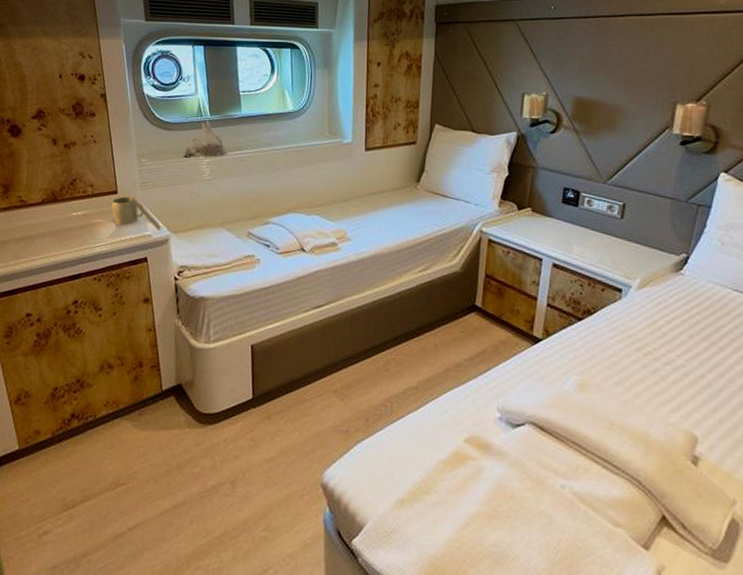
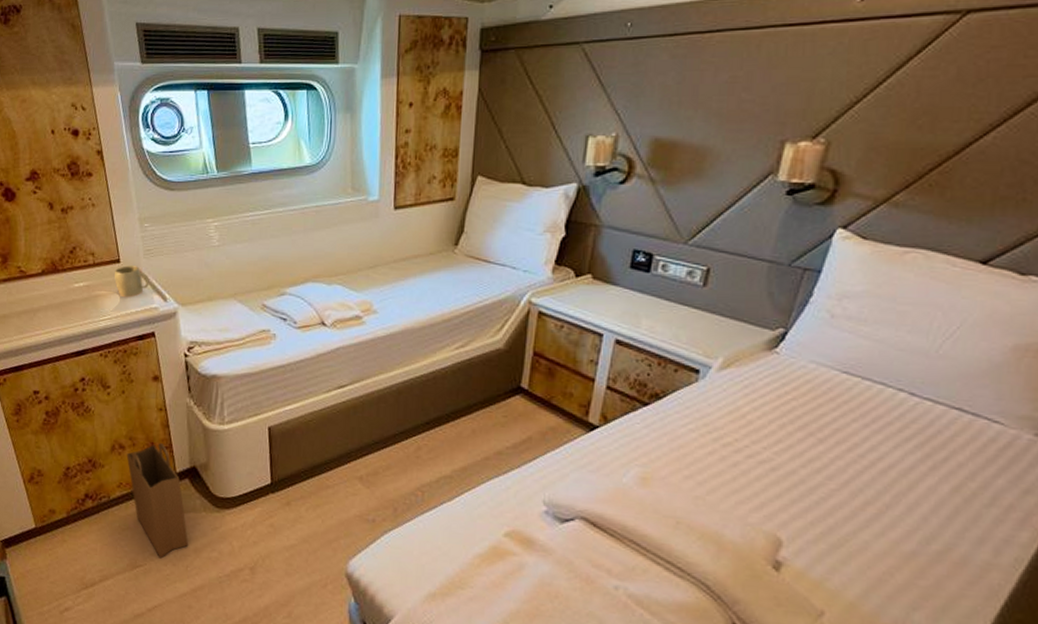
shopping bag: none [114,362,172,476] -> present [126,443,189,559]
seashell: present [184,120,227,158] -> none [190,178,237,222]

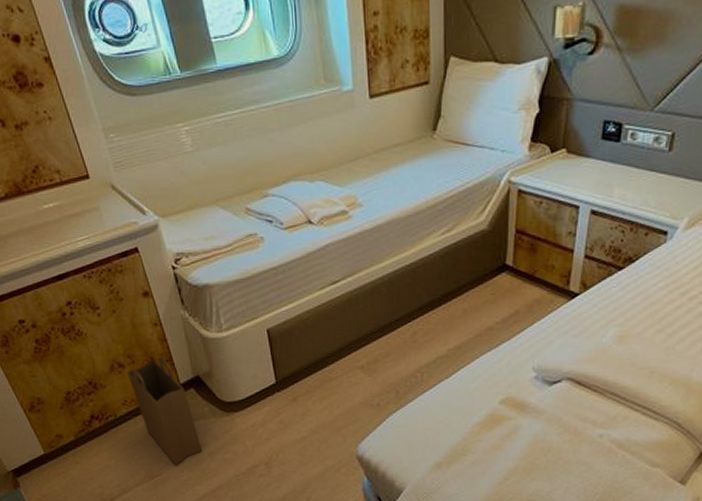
mug: present [114,265,150,298] -> none [85,180,125,215]

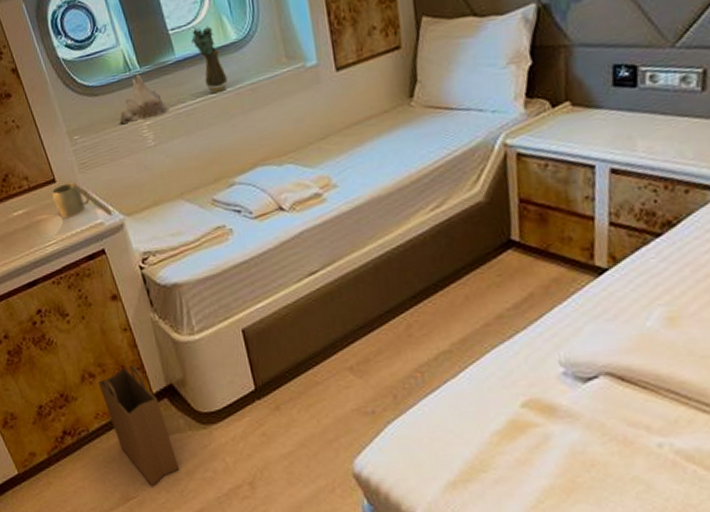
mug: none [85,180,125,215] -> present [52,182,90,219]
seashell: none [158,78,208,128] -> present [120,74,169,125]
vase: none [233,37,267,107] -> present [191,25,228,94]

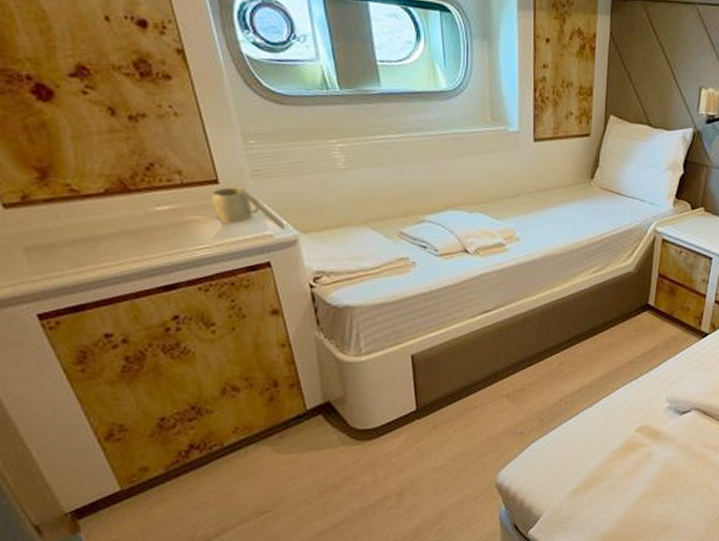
shopping bag: present [98,365,180,487] -> none [242,381,326,500]
seashell: present [120,74,169,125] -> none [308,94,366,143]
vase: present [191,25,228,94] -> none [400,65,432,135]

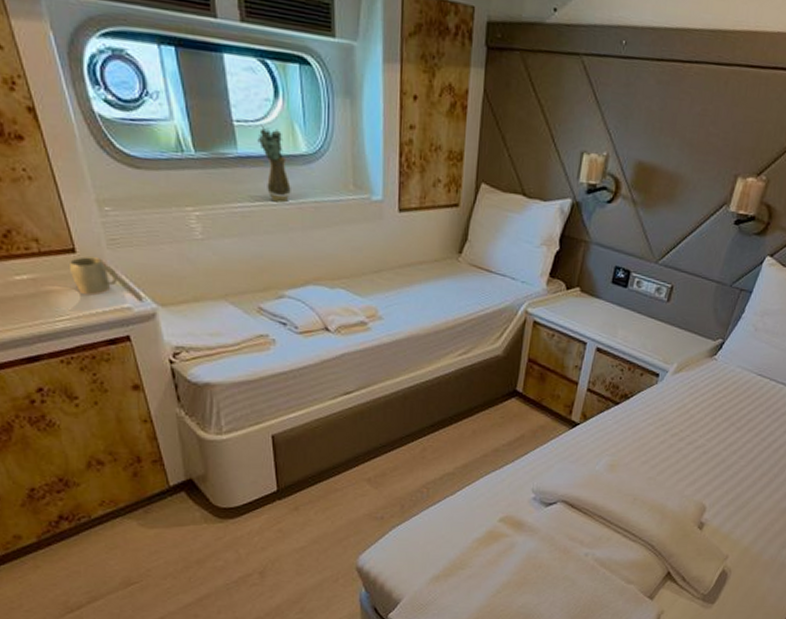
vase: none [400,65,432,135] -> present [257,125,291,203]

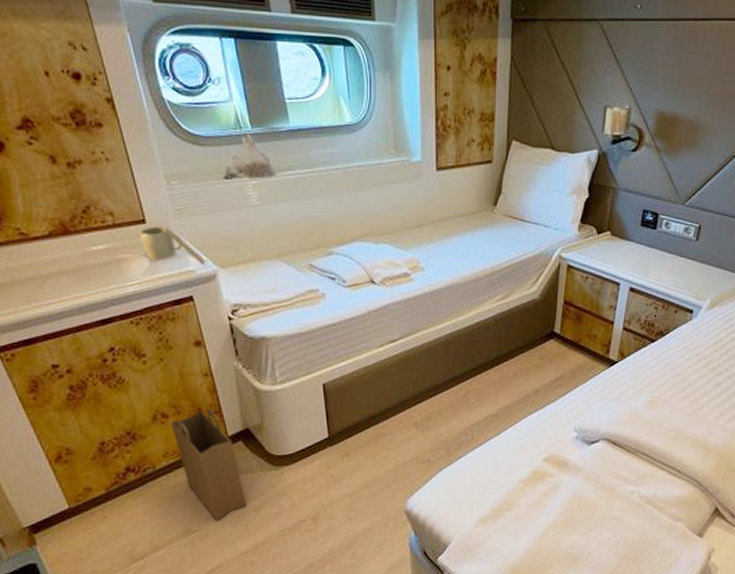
shopping bag: none [107,457,191,573] -> present [170,409,247,521]
seashell: none [164,158,223,211] -> present [224,133,277,180]
vase: present [257,125,291,203] -> none [307,101,338,169]

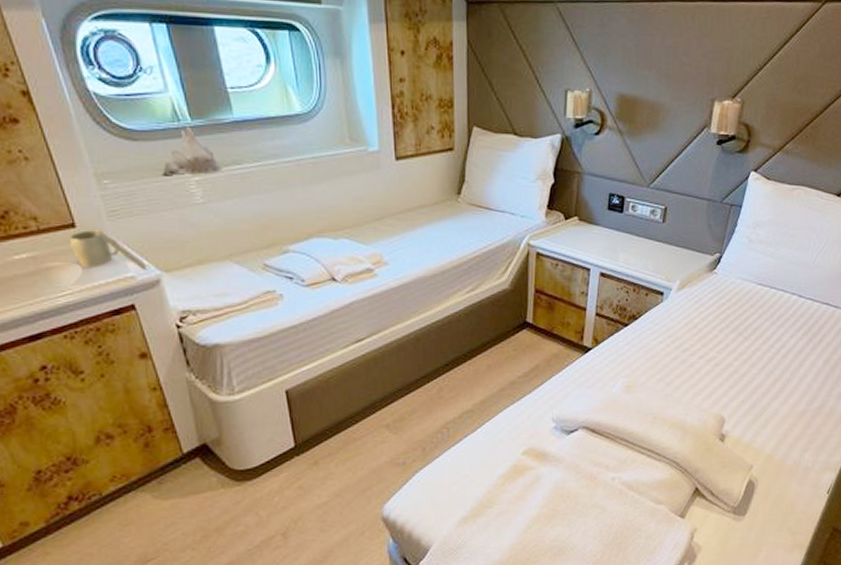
shopping bag: present [170,409,247,521] -> none [116,425,209,547]

